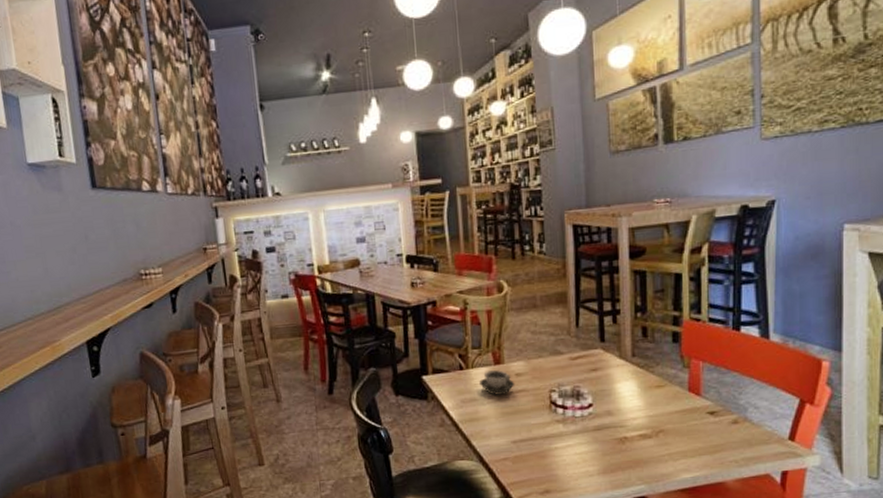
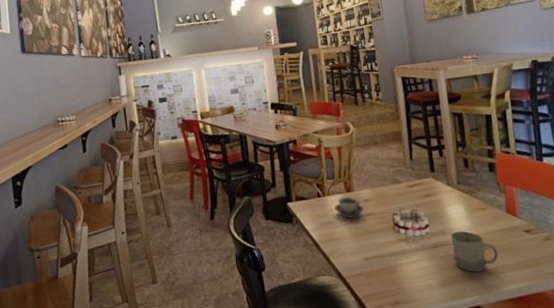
cup: none [618,411,673,459] -> present [450,231,498,272]

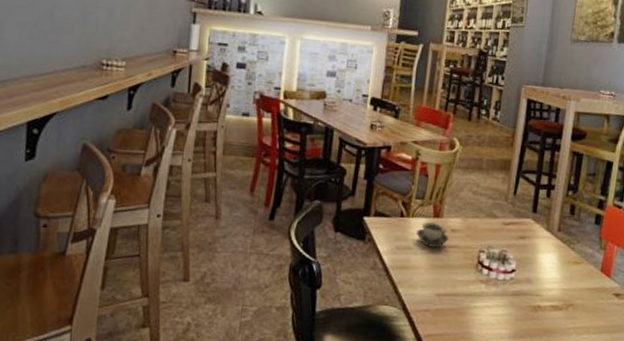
cup: present [450,231,498,272] -> none [532,282,581,329]

